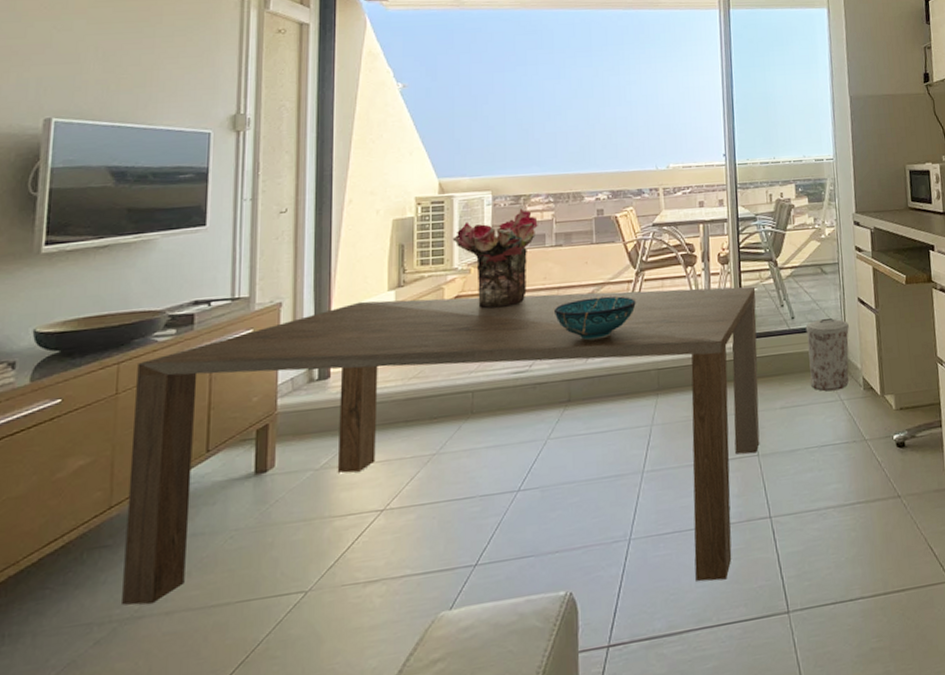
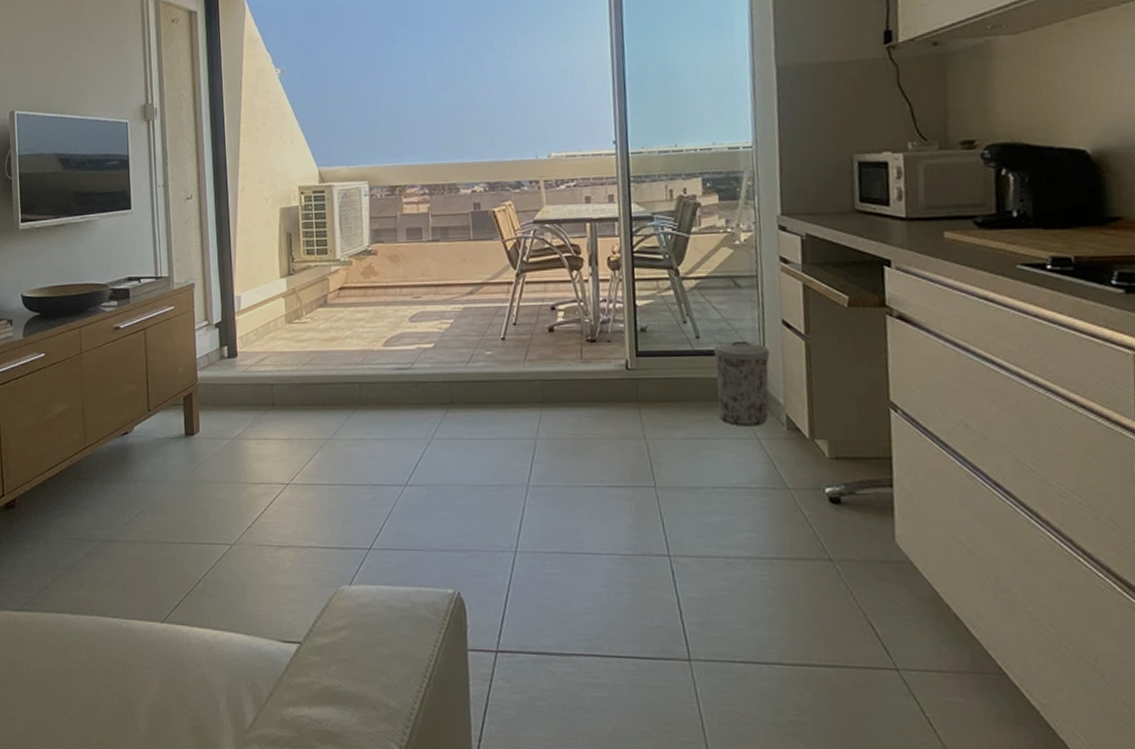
dining table: present [122,286,760,606] -> none [93,287,657,611]
bouquet: present [452,208,538,309] -> none [334,200,414,302]
decorative bowl: present [553,296,636,341] -> none [432,297,517,343]

